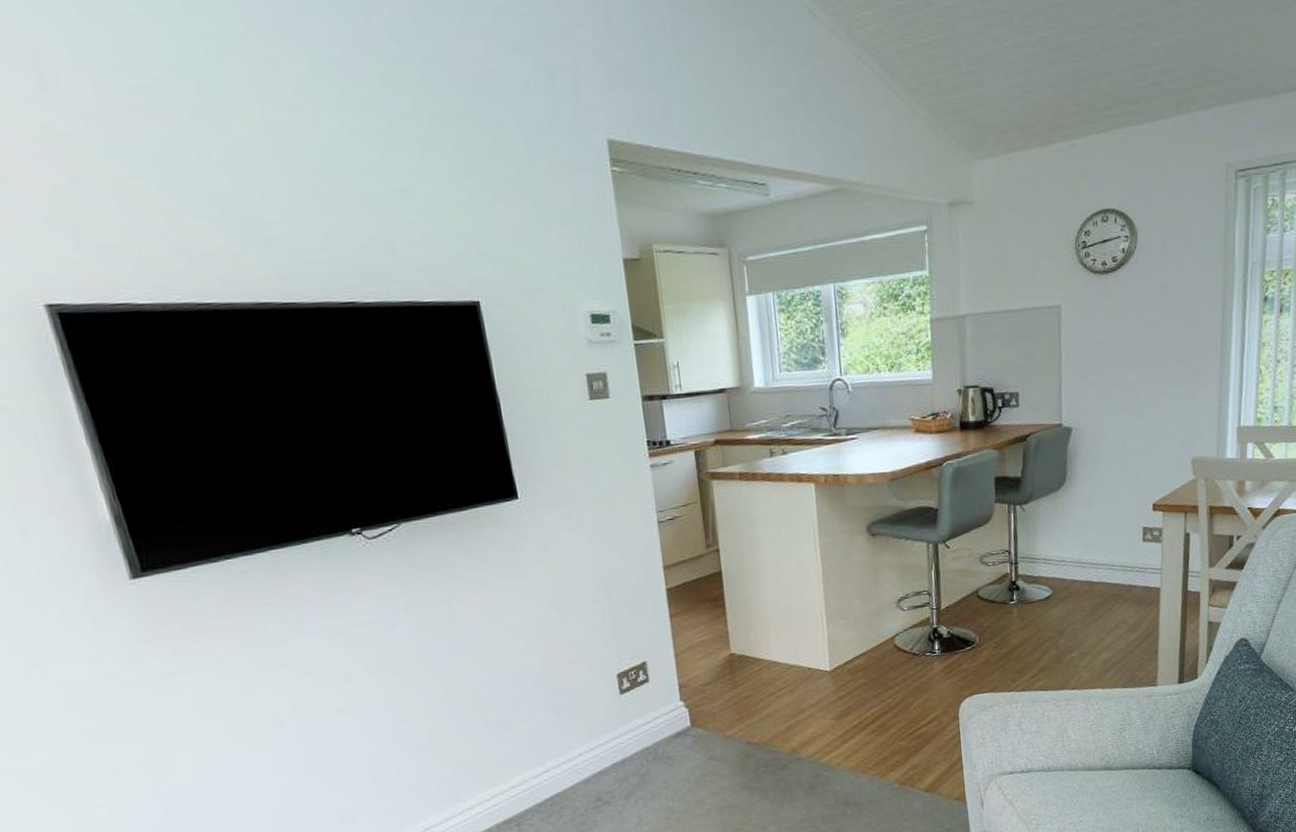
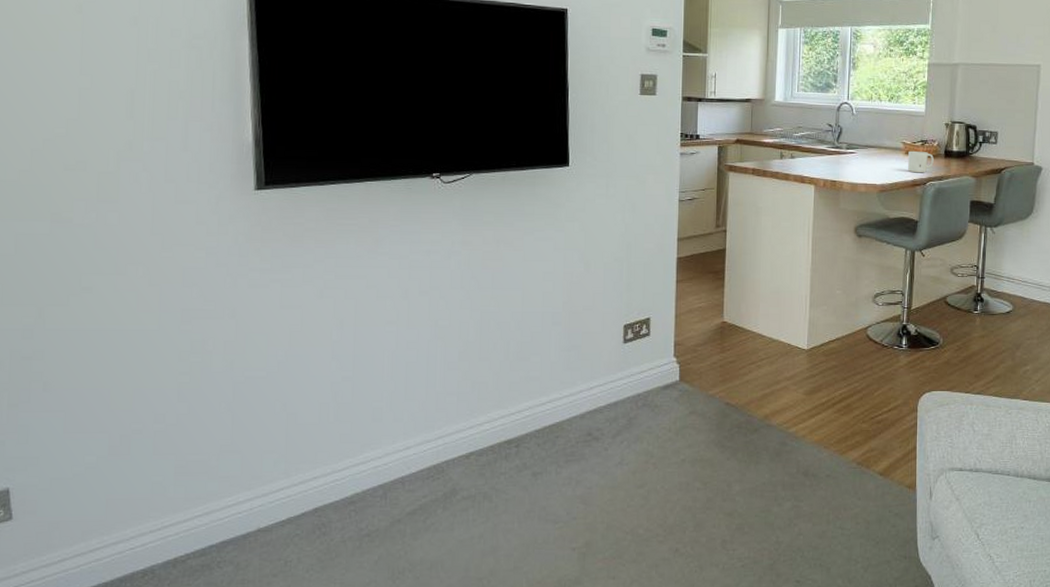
mug: none [918,426,949,454] -> present [907,150,934,173]

